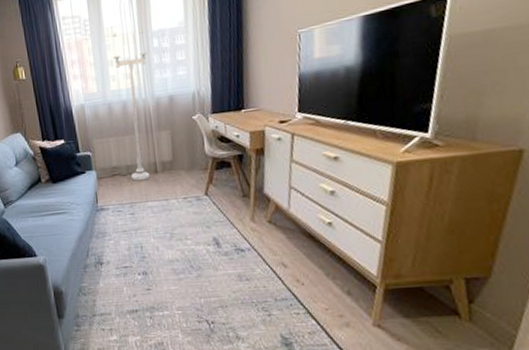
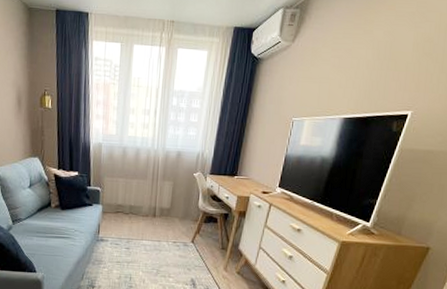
floor lamp: present [113,28,150,182] -> none [133,84,167,222]

